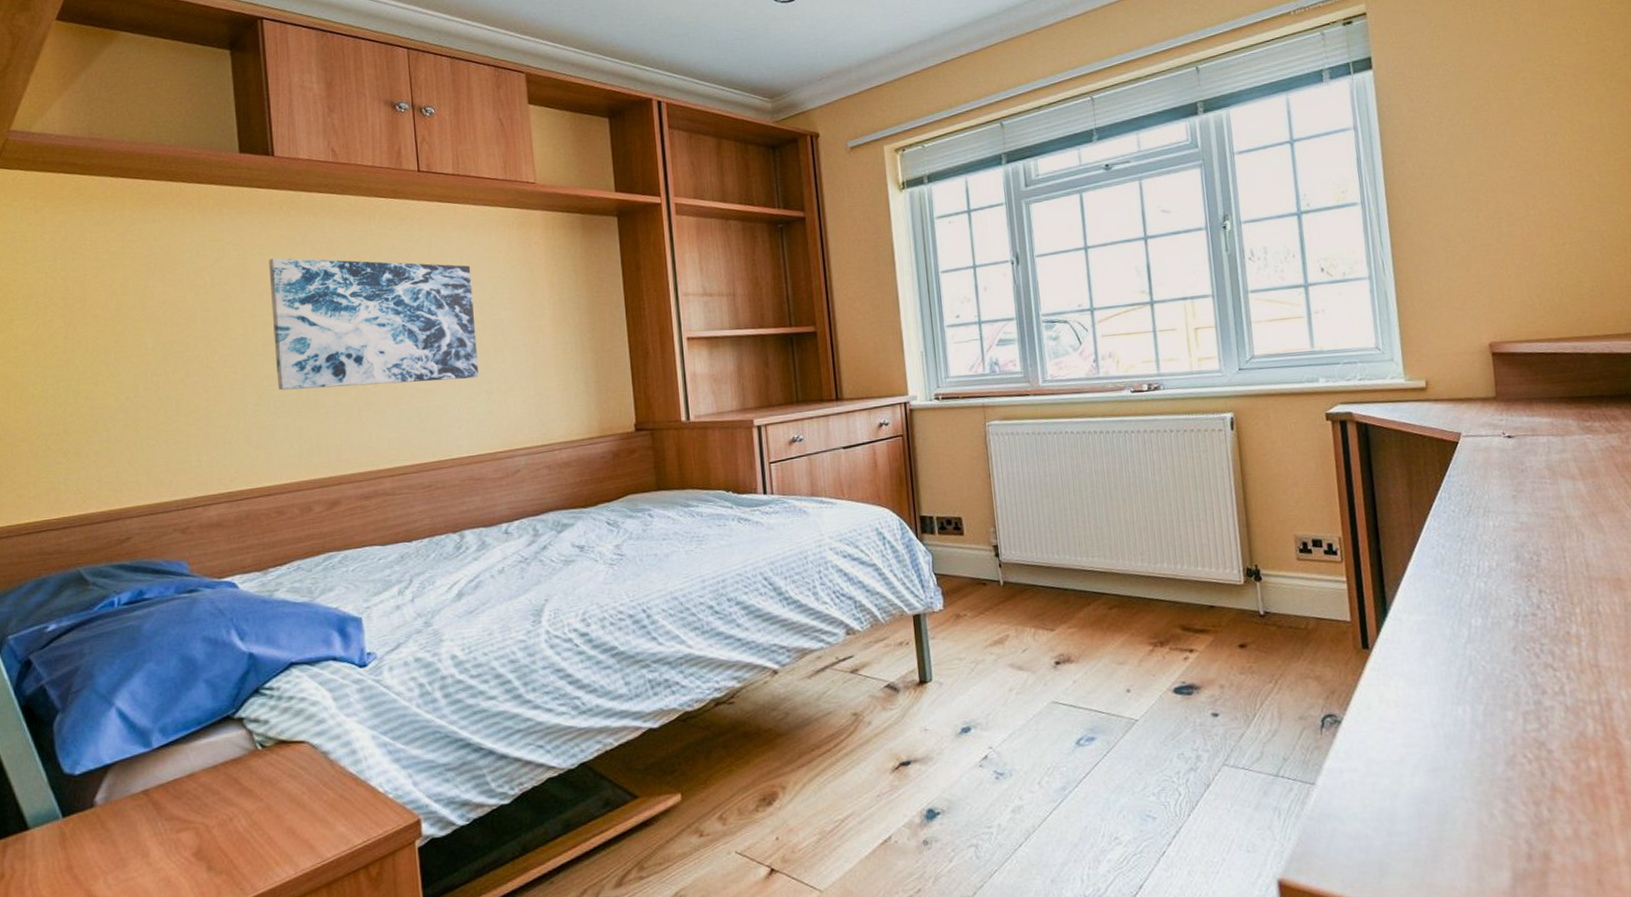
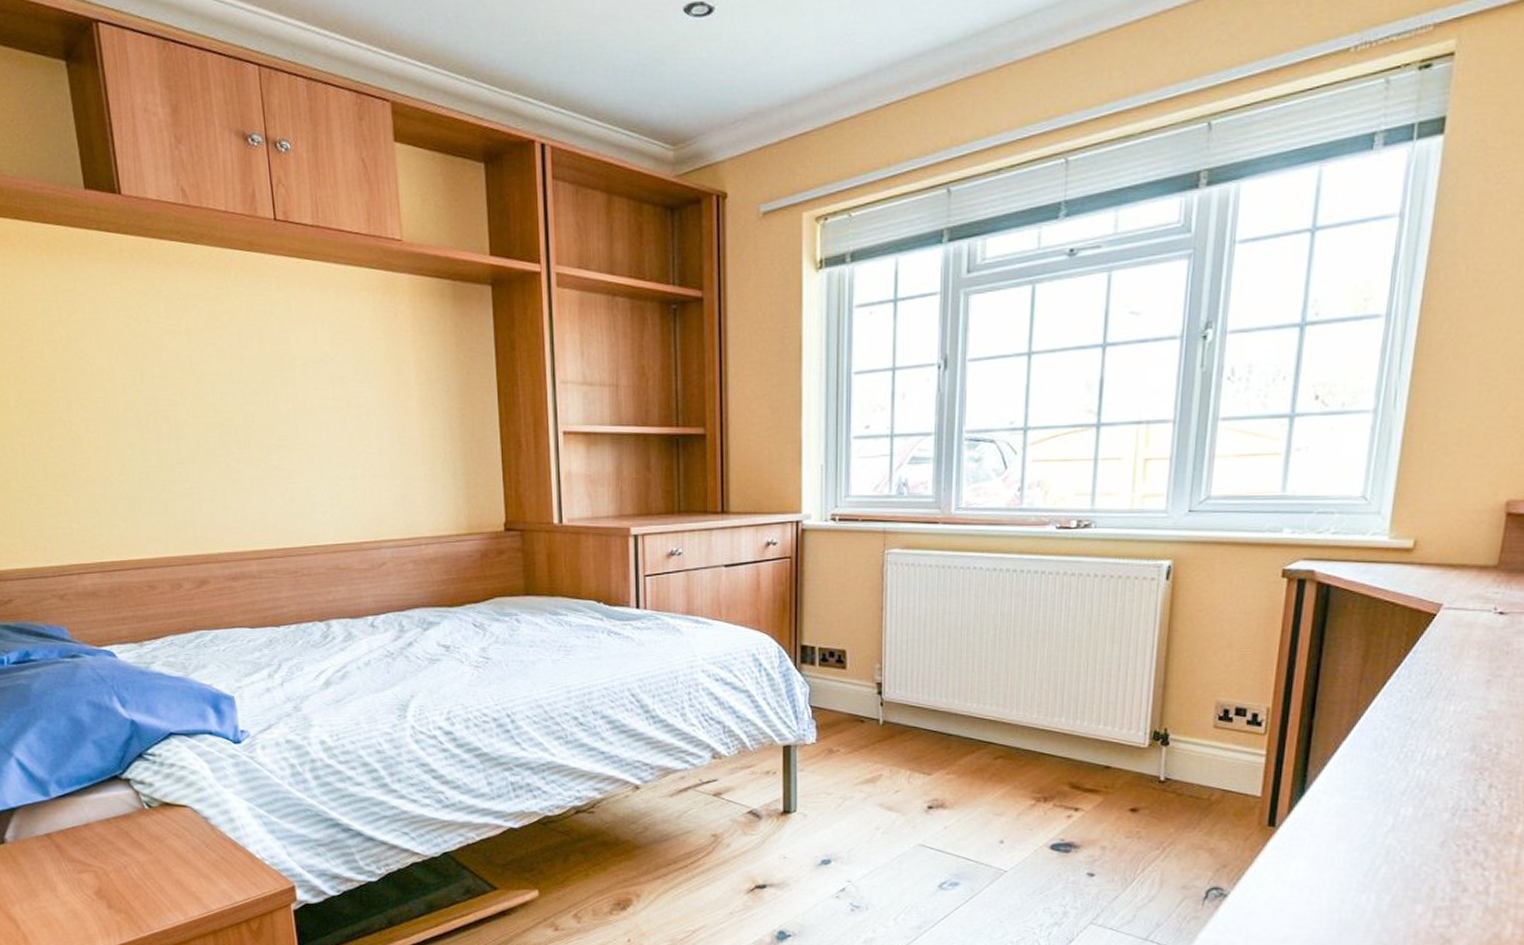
wall art: present [269,257,478,391] -> none [123,314,343,462]

